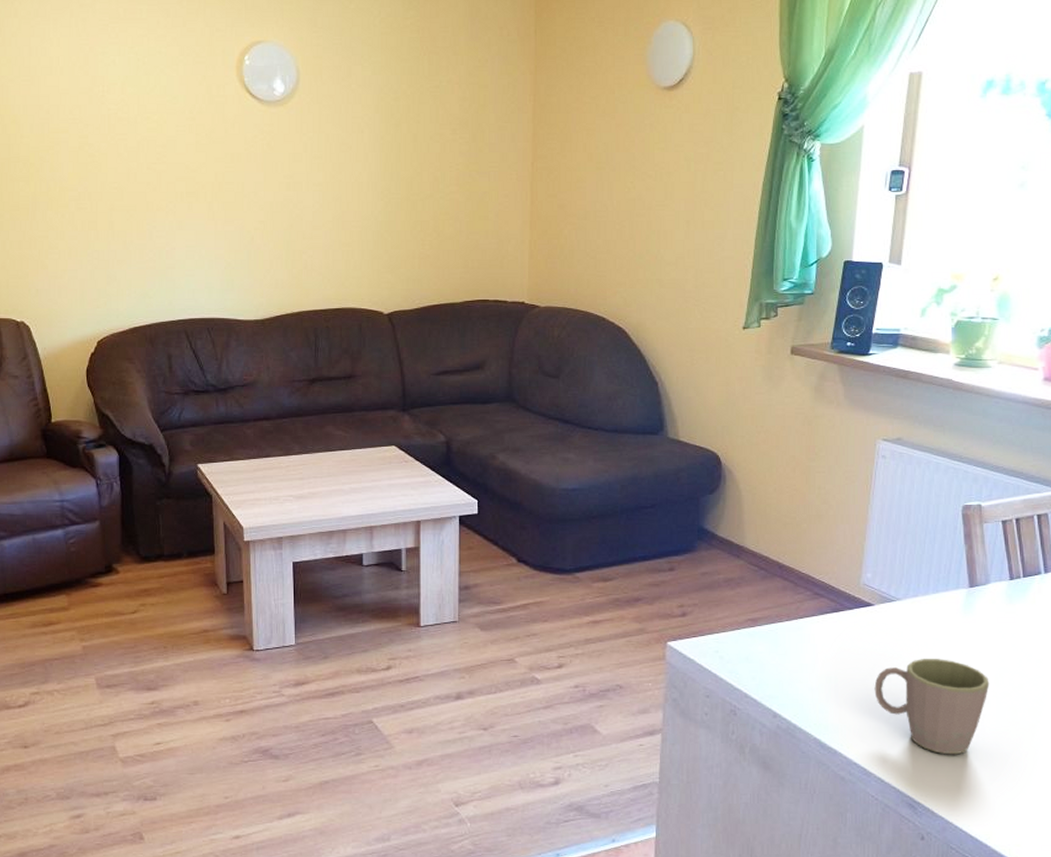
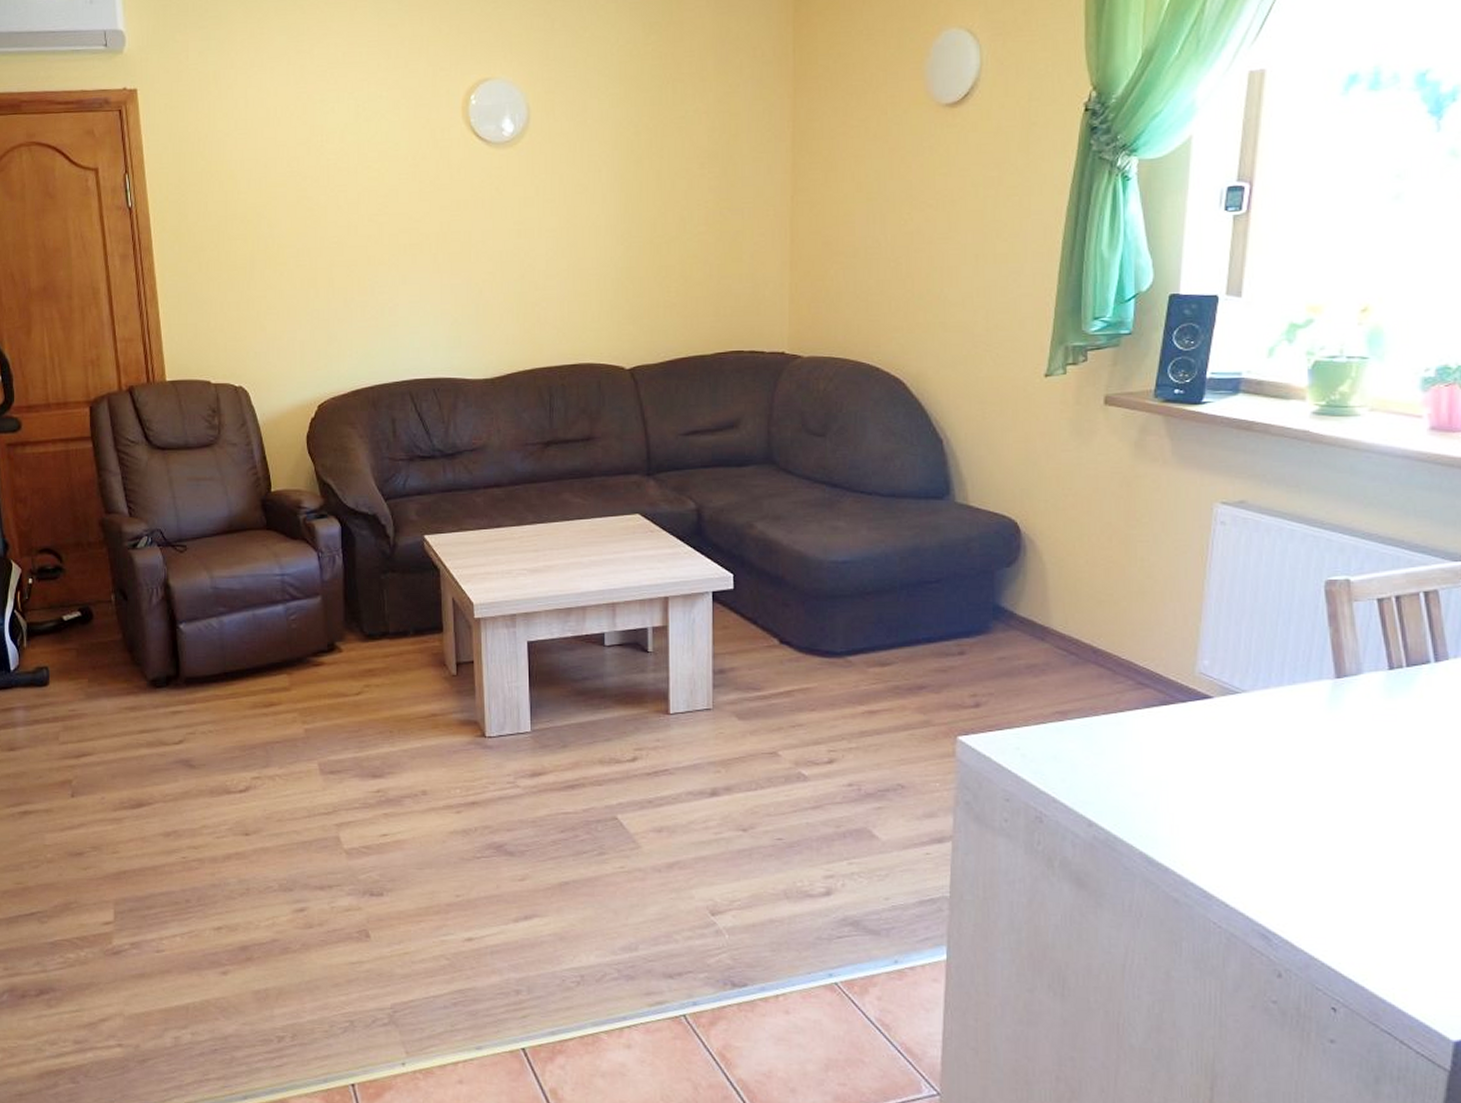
mug: present [874,659,990,755] -> none [1215,762,1364,878]

